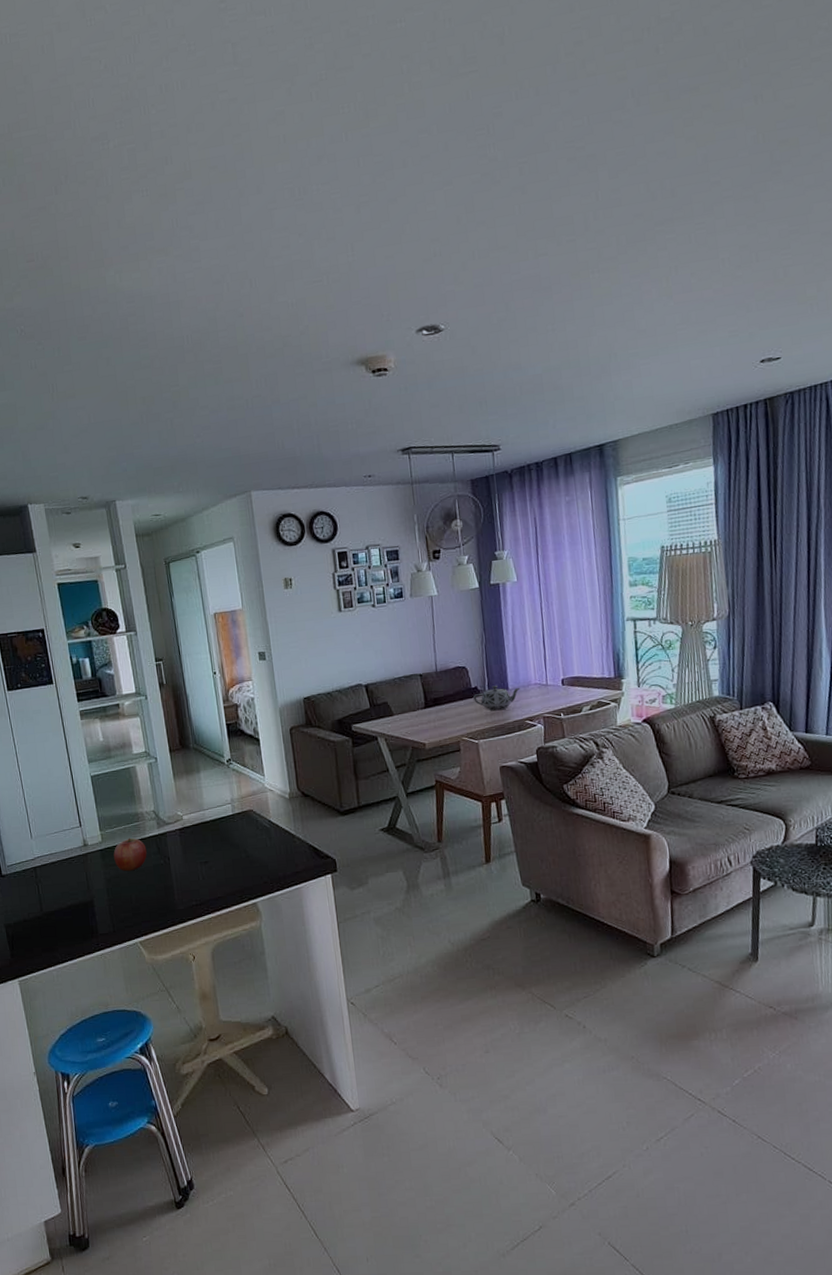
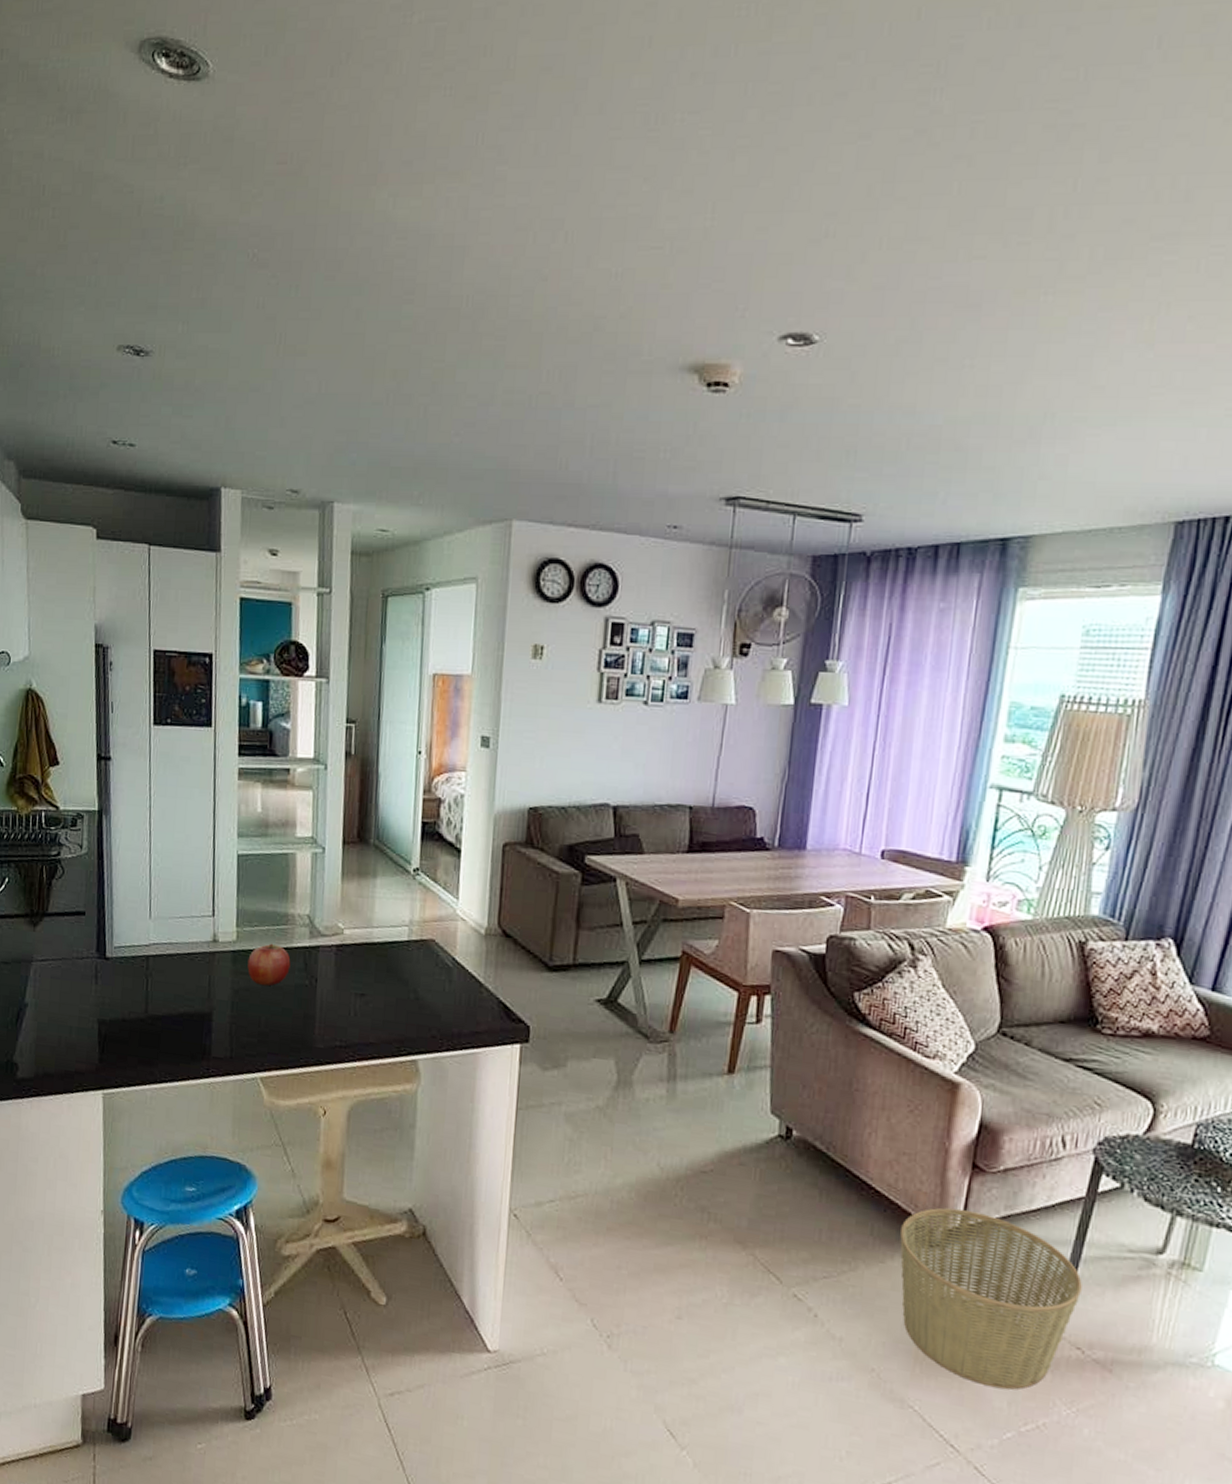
teapot: present [473,685,521,711] -> none [756,840,823,876]
basket: none [630,925,765,1050] -> present [899,1208,1082,1390]

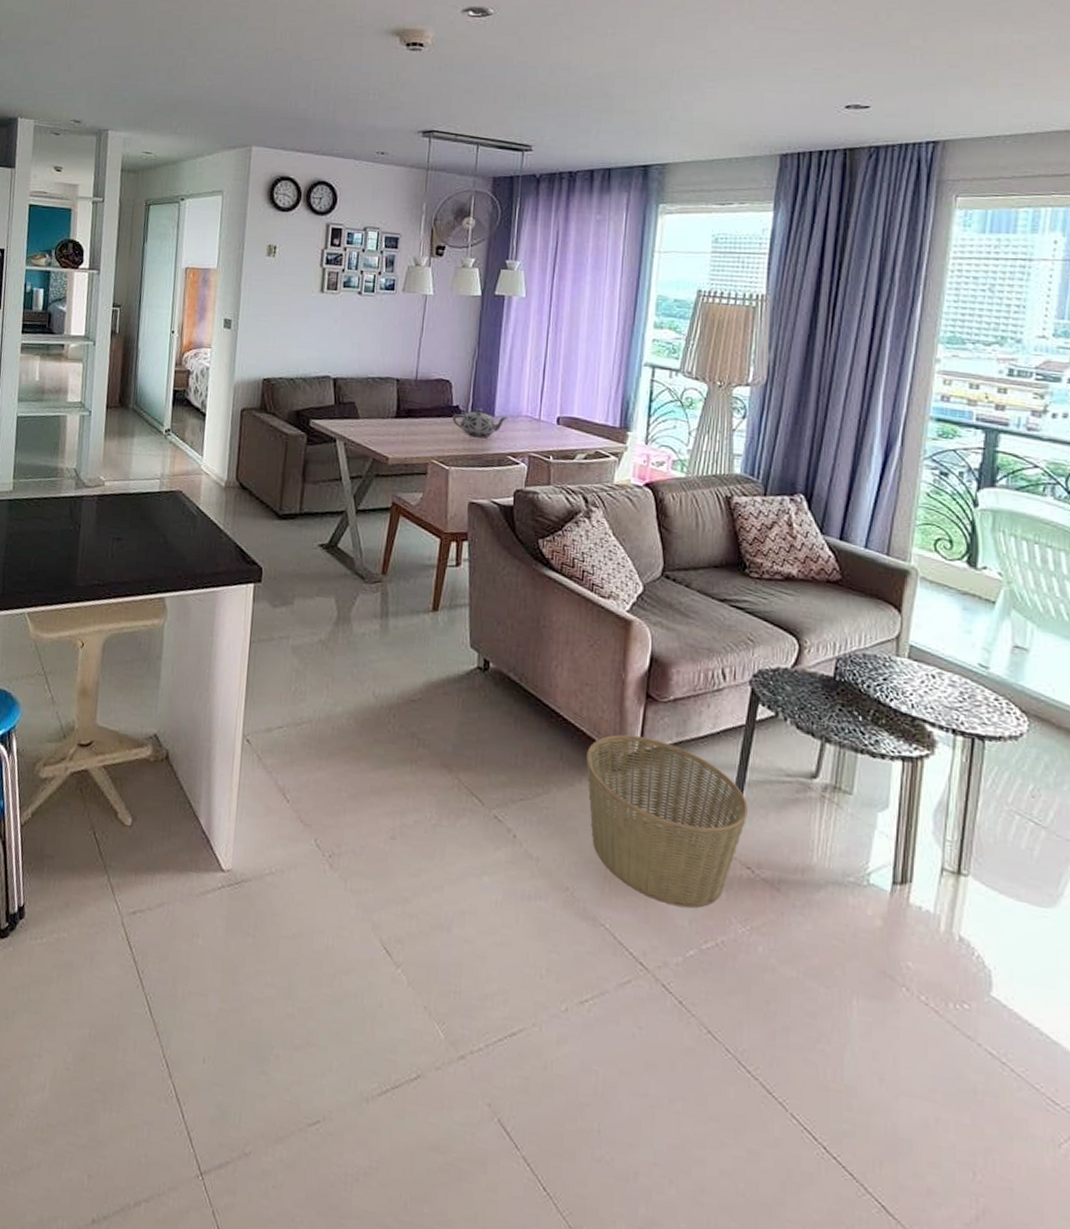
fruit: present [247,943,291,987] -> none [21,493,59,531]
teapot: none [756,840,823,876] -> present [452,408,508,438]

